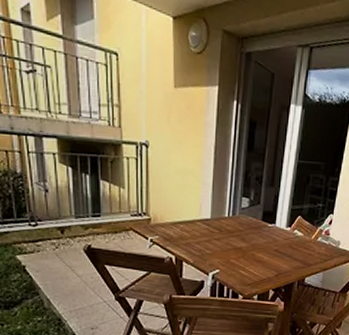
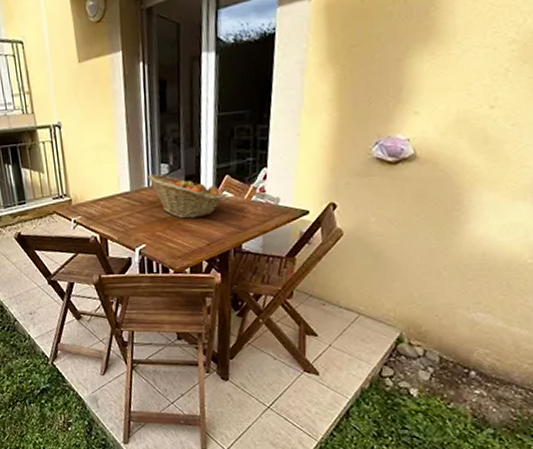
fruit basket: none [229,205,295,251] -> present [148,173,224,219]

